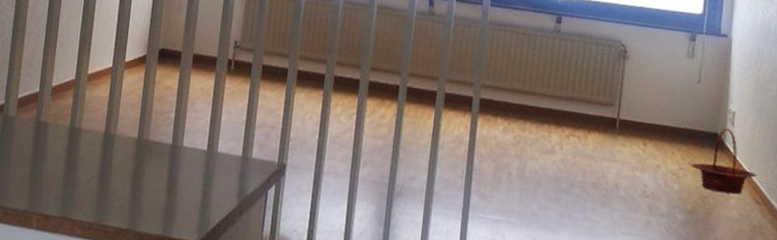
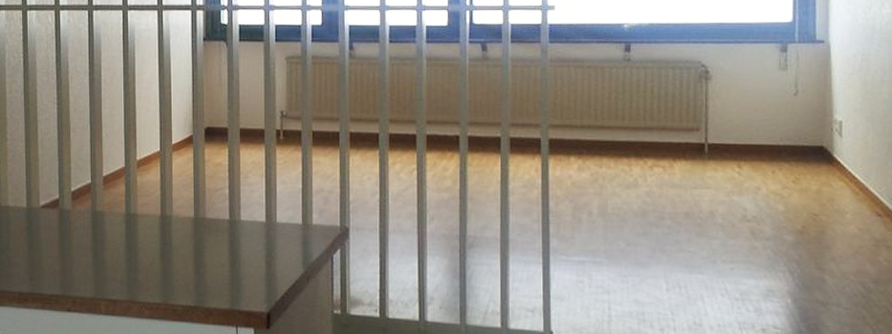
basket: present [691,128,756,195] -> none [796,139,874,209]

